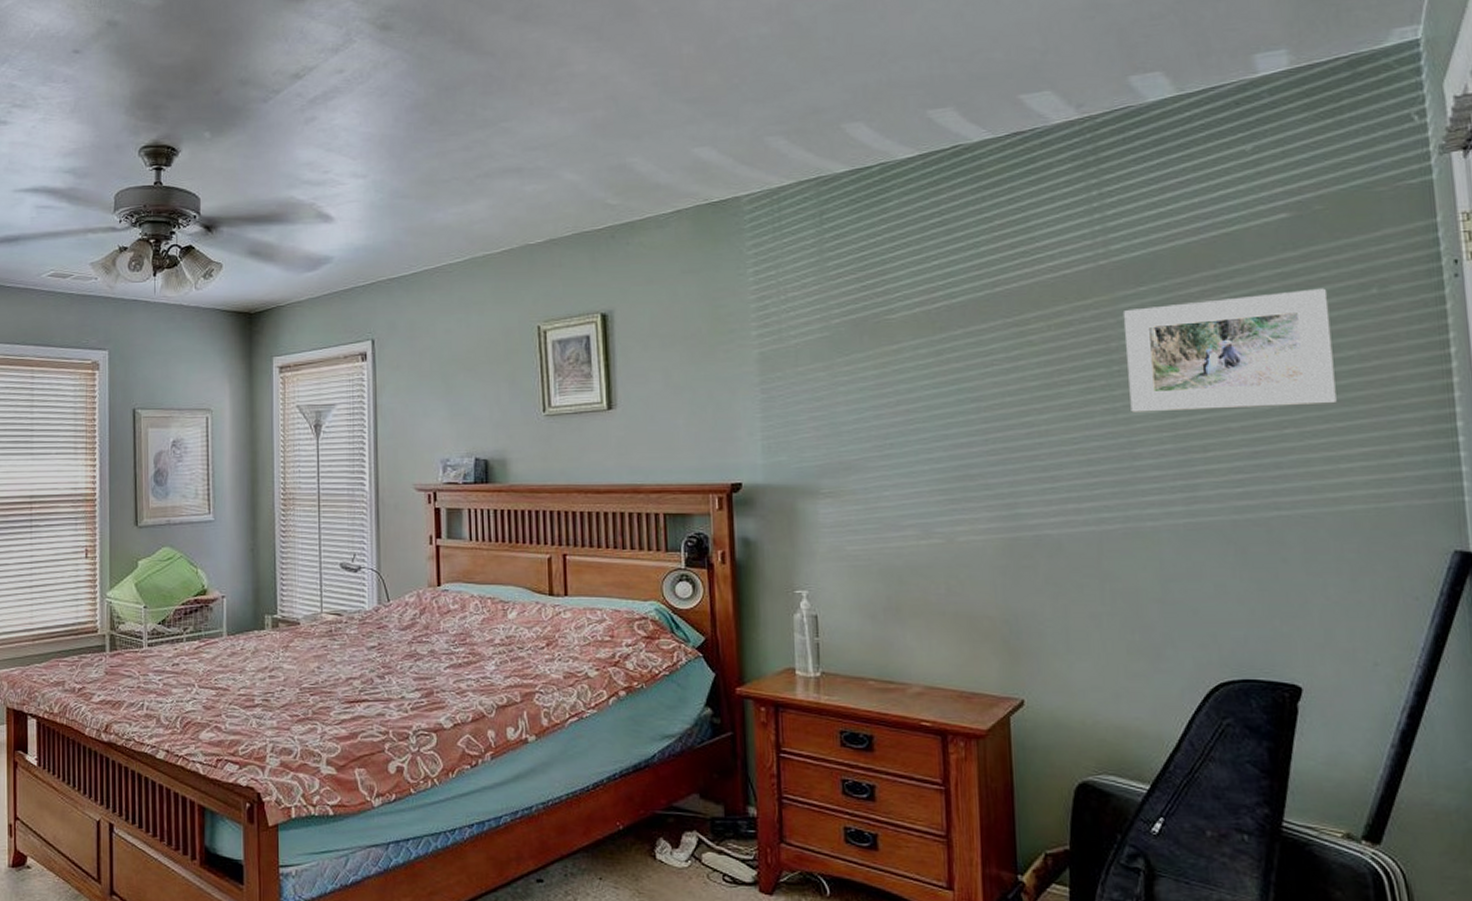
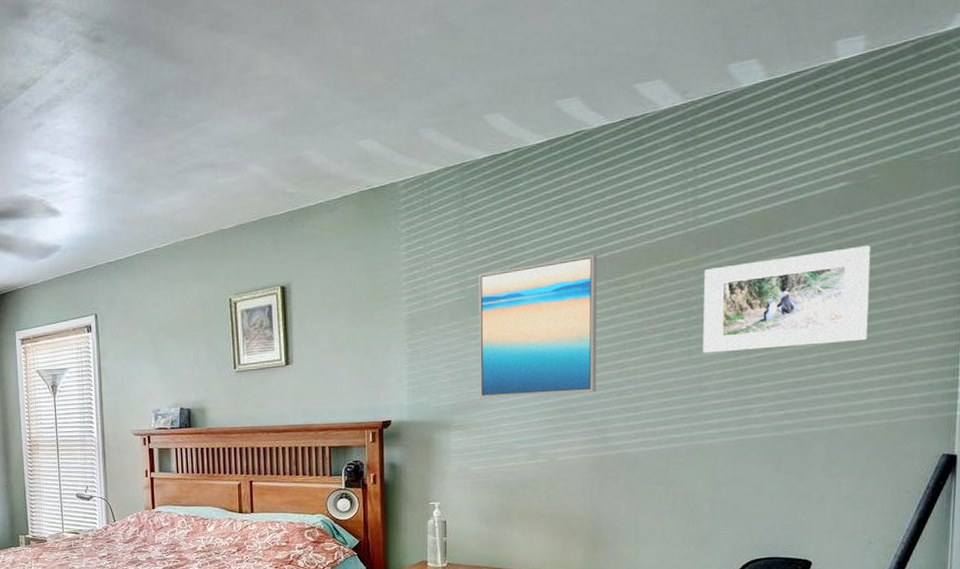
wall art: none [843,287,1000,459] -> present [478,254,598,398]

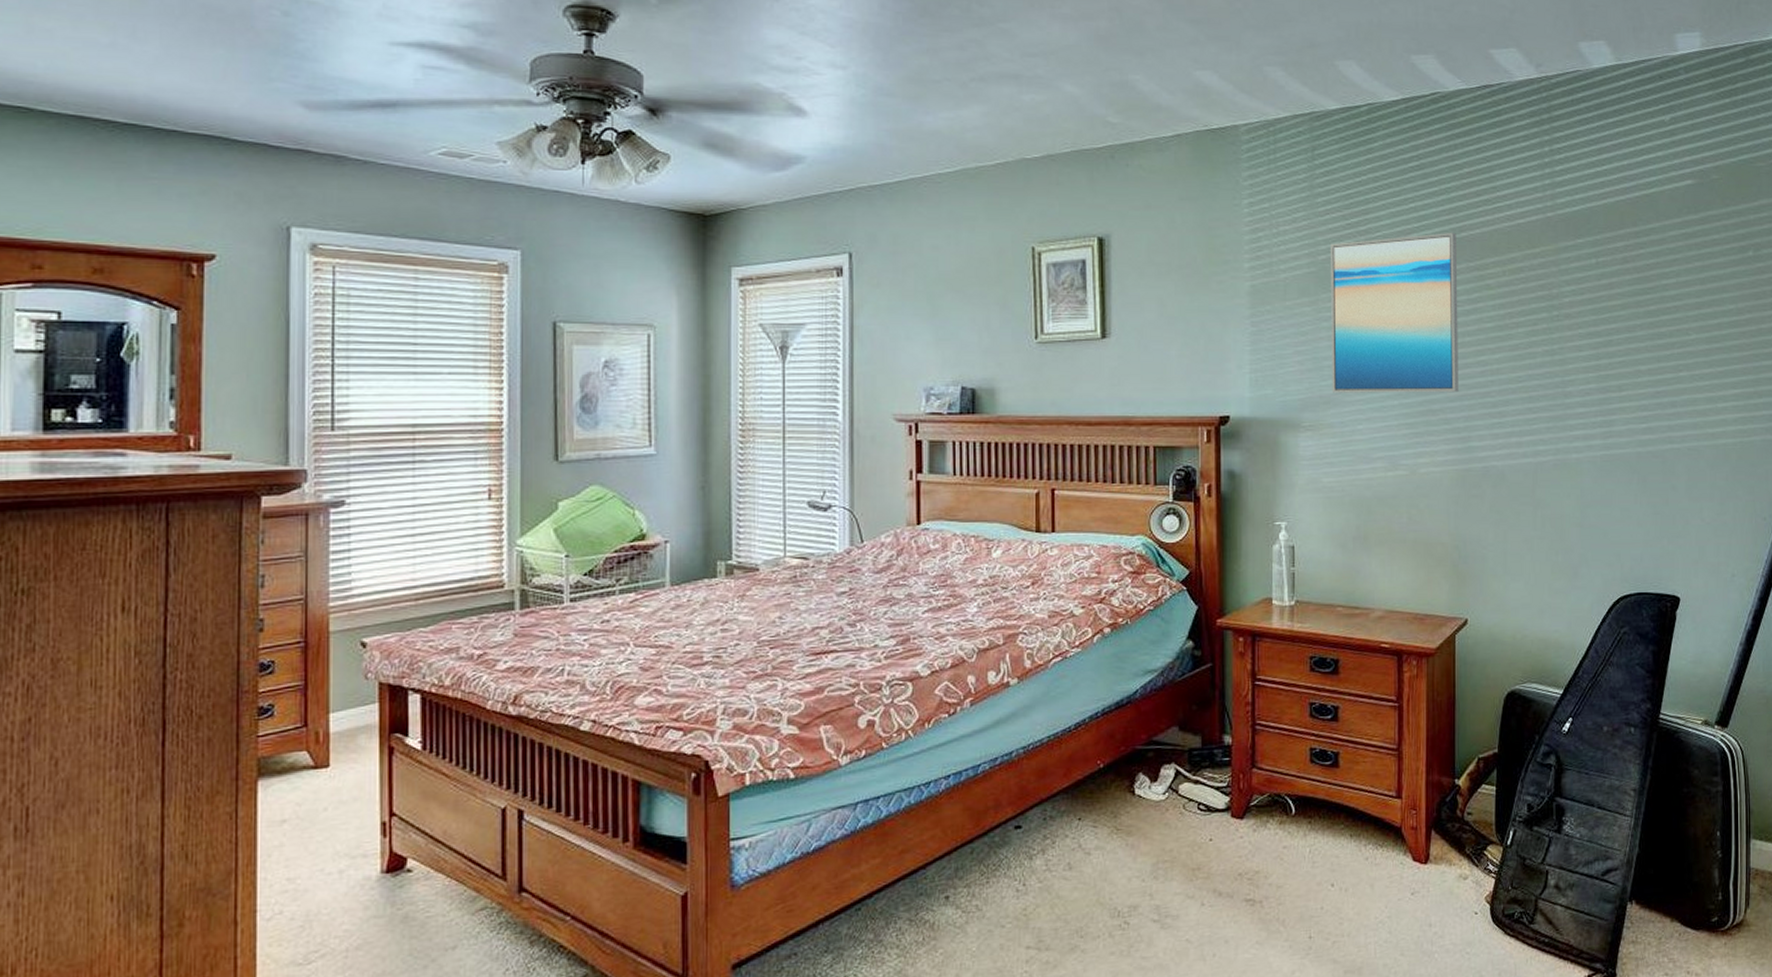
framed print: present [703,245,871,353] -> none [1563,249,1719,354]

